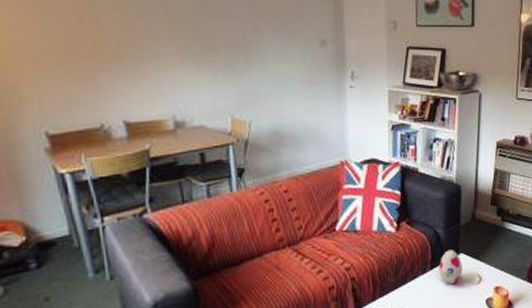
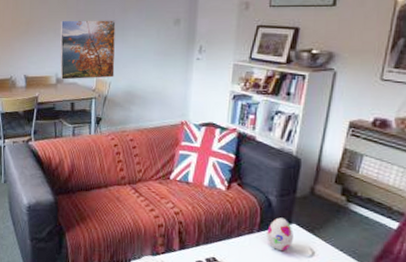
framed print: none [170,41,255,123] -> present [60,20,116,80]

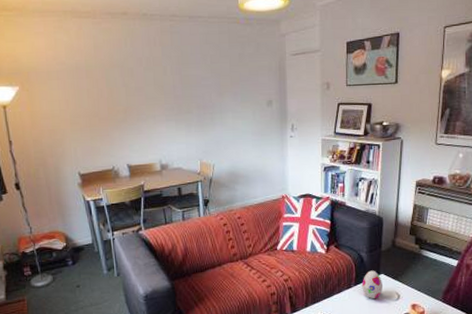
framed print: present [60,20,116,80] -> none [159,104,217,166]

